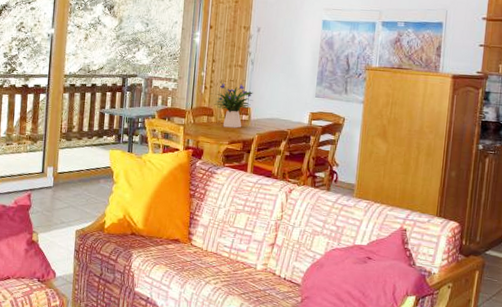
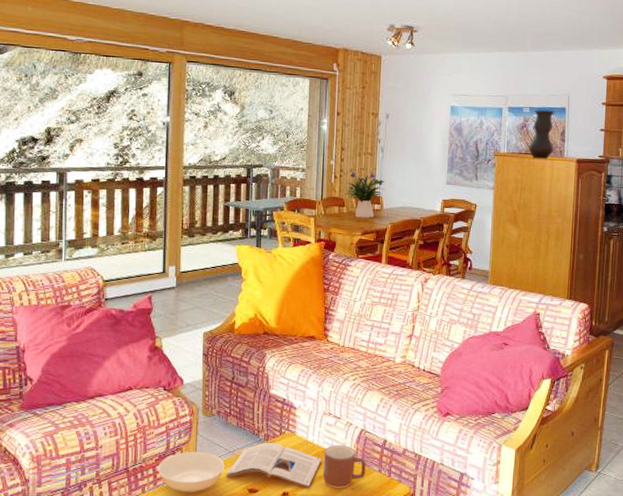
vase: none [402,24,432,75] -> present [529,110,555,160]

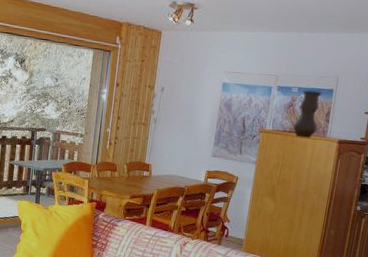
flower arrangement: present [340,170,385,218] -> none [114,138,155,184]

